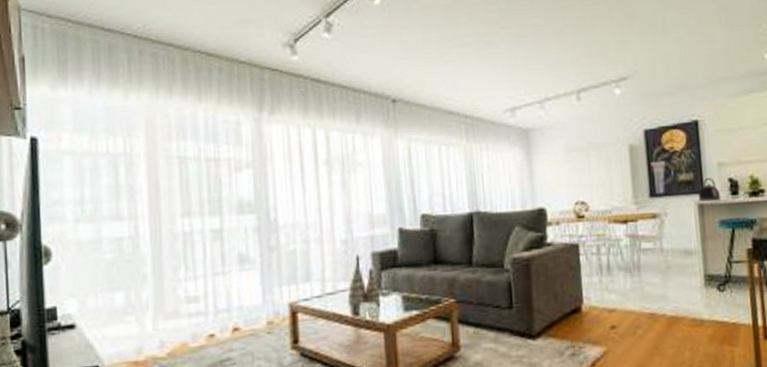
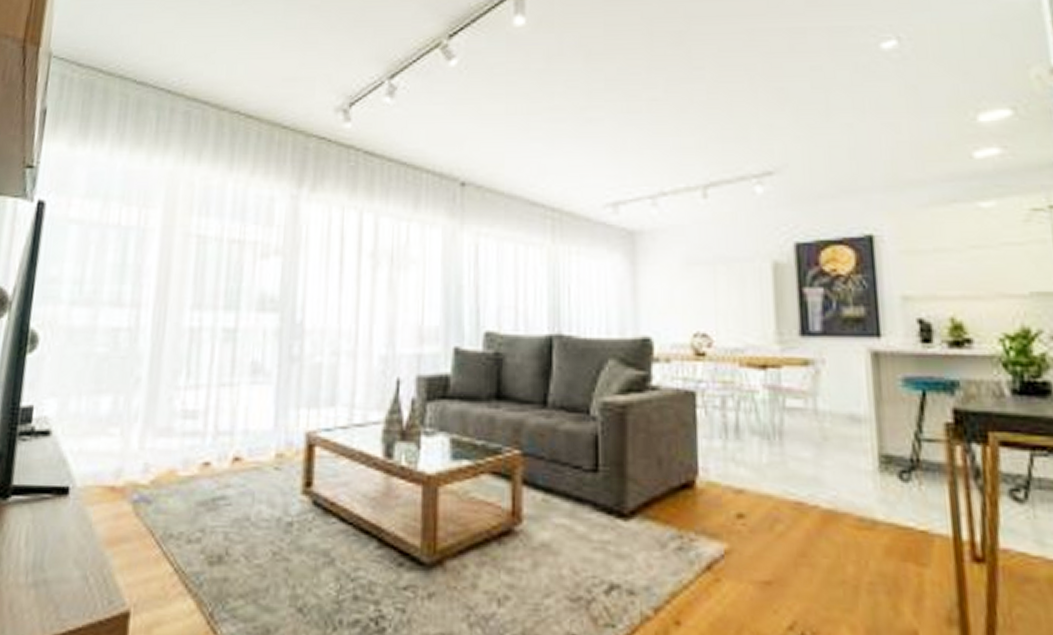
kettle: present [698,178,721,202] -> none [871,316,906,349]

